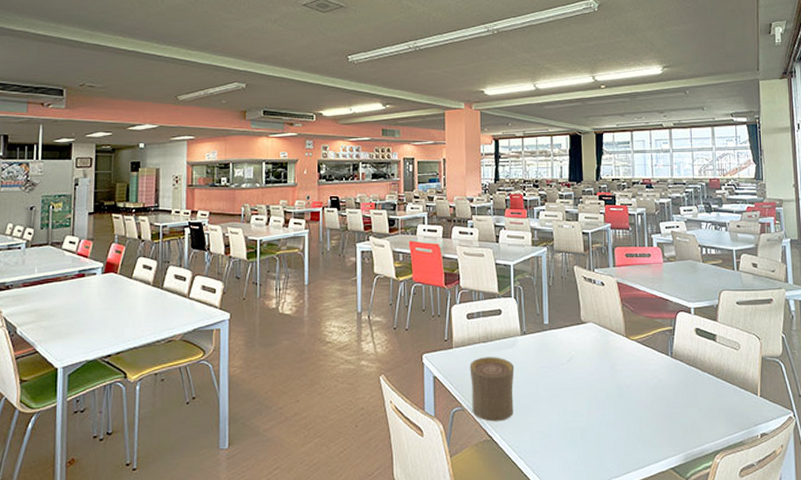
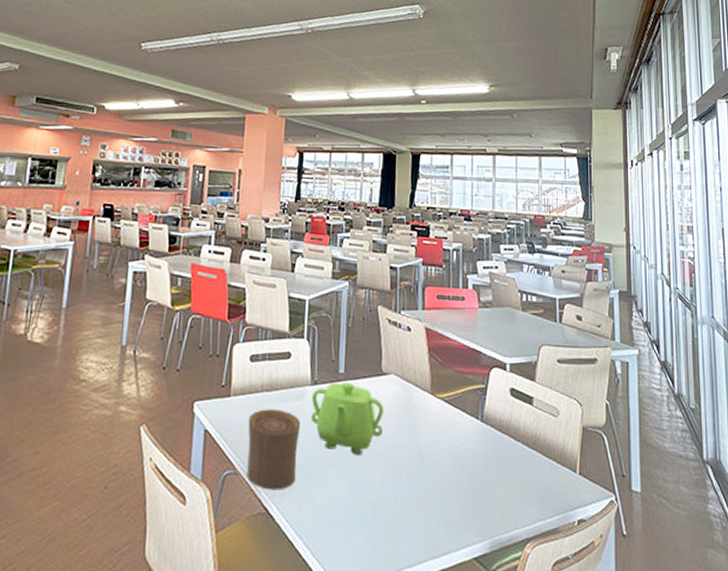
teapot: none [523,331,586,390] -> present [311,381,384,455]

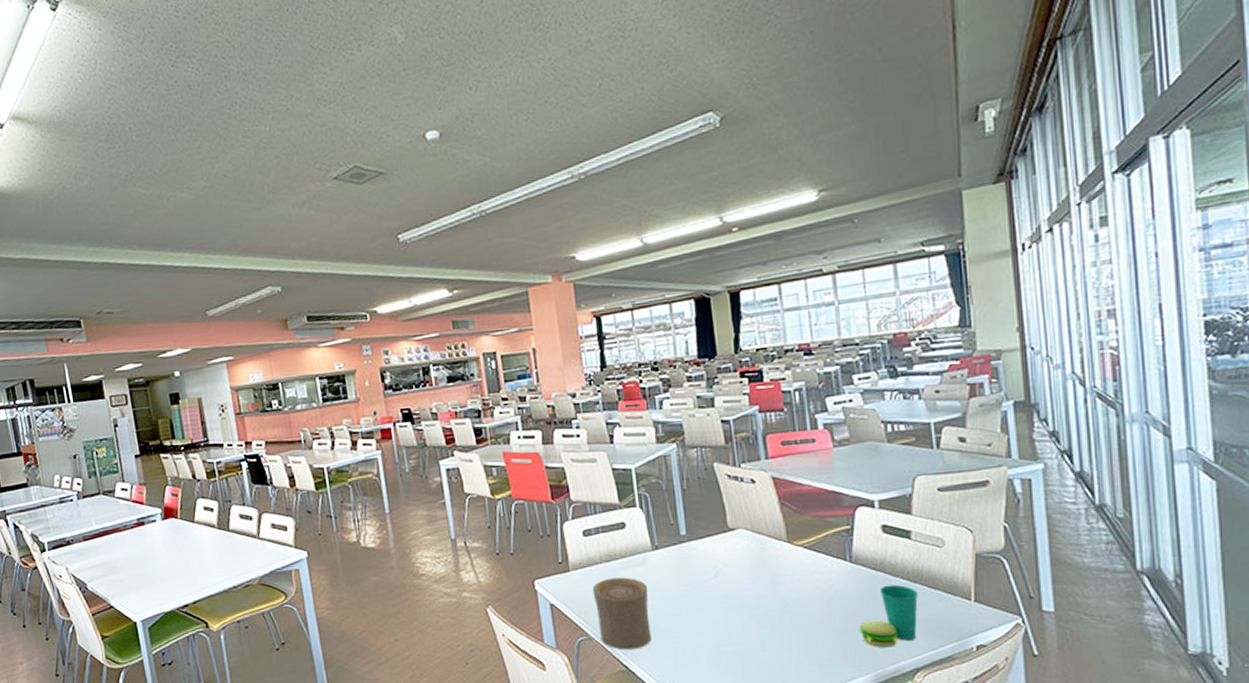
teapot: present [311,381,384,455] -> none [655,542,739,610]
cup: none [482,448,534,514] -> present [859,584,918,648]

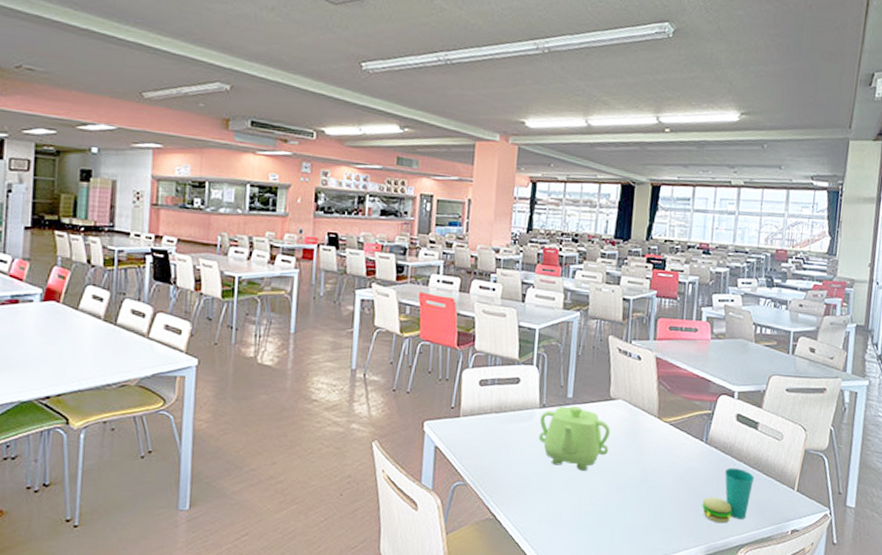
cup: present [592,577,652,650] -> none [475,429,529,500]
teapot: none [655,542,739,610] -> present [538,405,610,471]

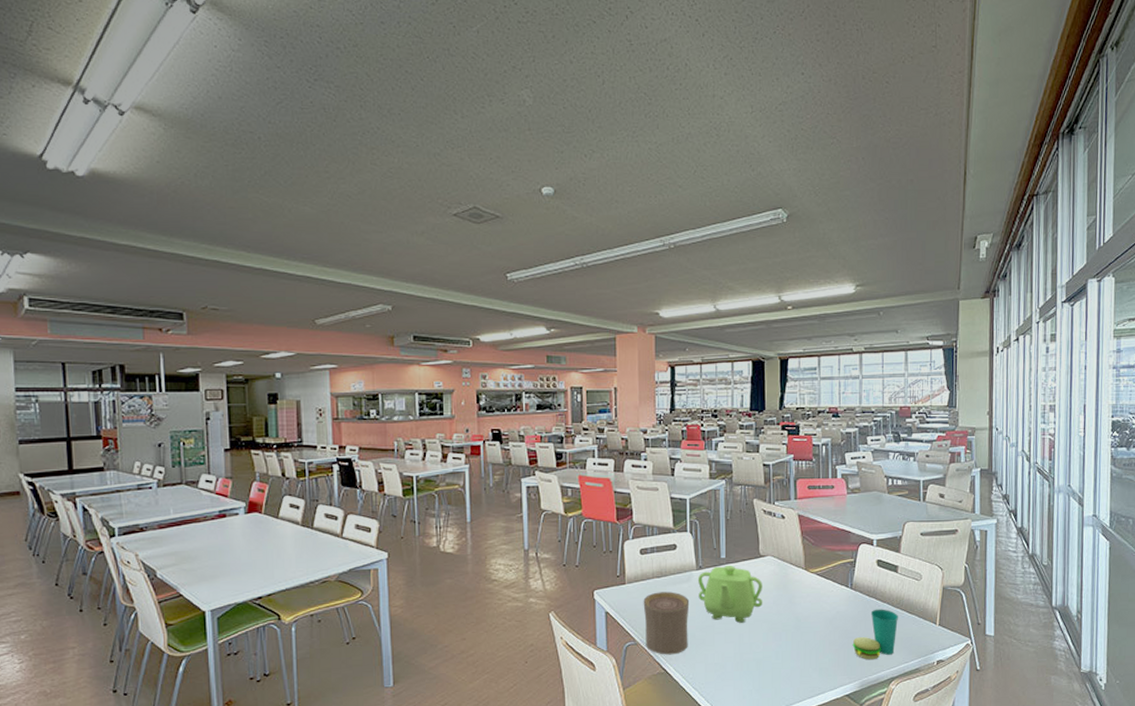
cup: none [475,429,529,500] -> present [643,592,690,655]

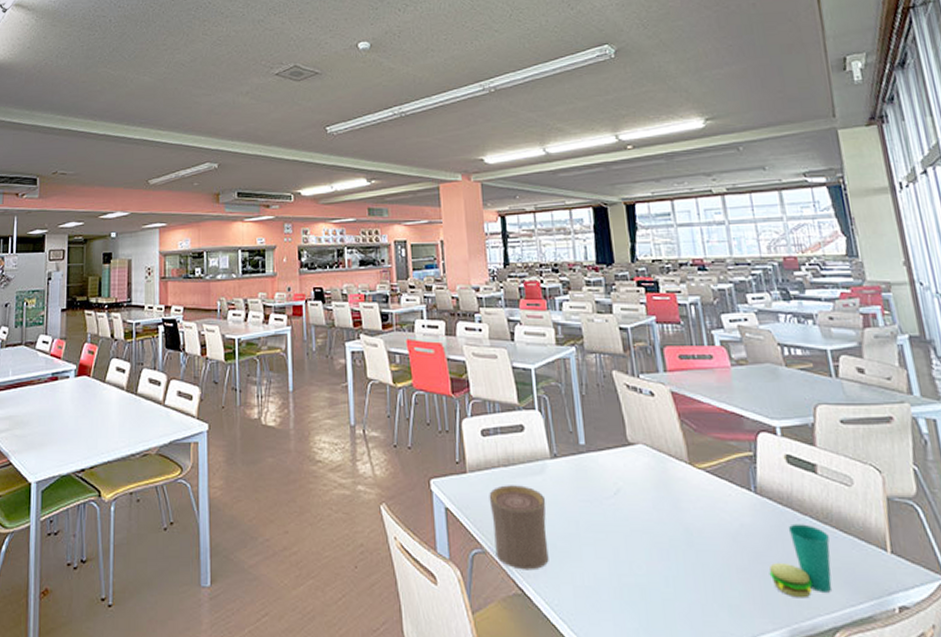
teapot: present [698,565,763,623] -> none [554,453,640,532]

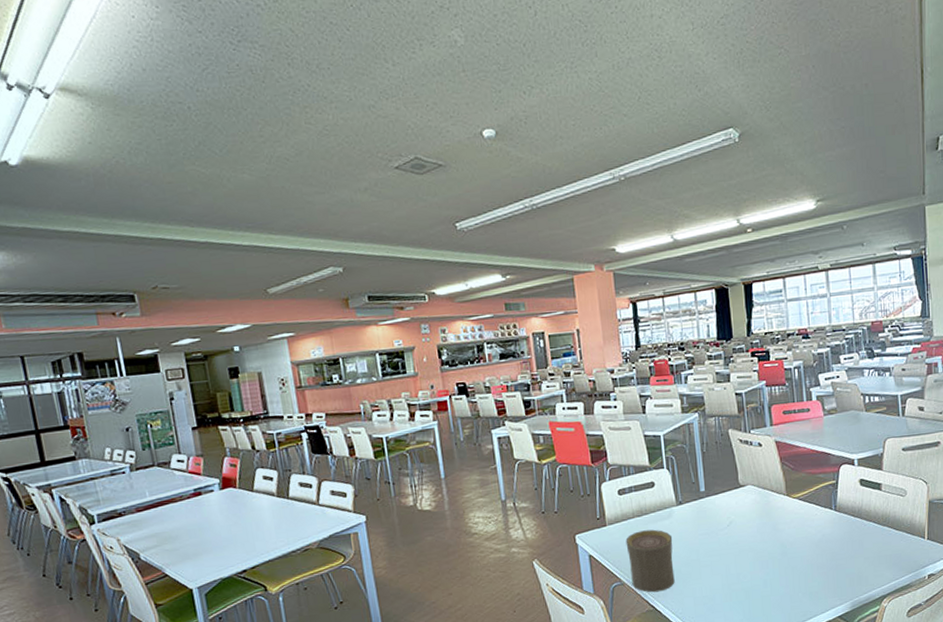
cup: present [769,523,832,598] -> none [840,528,886,580]

